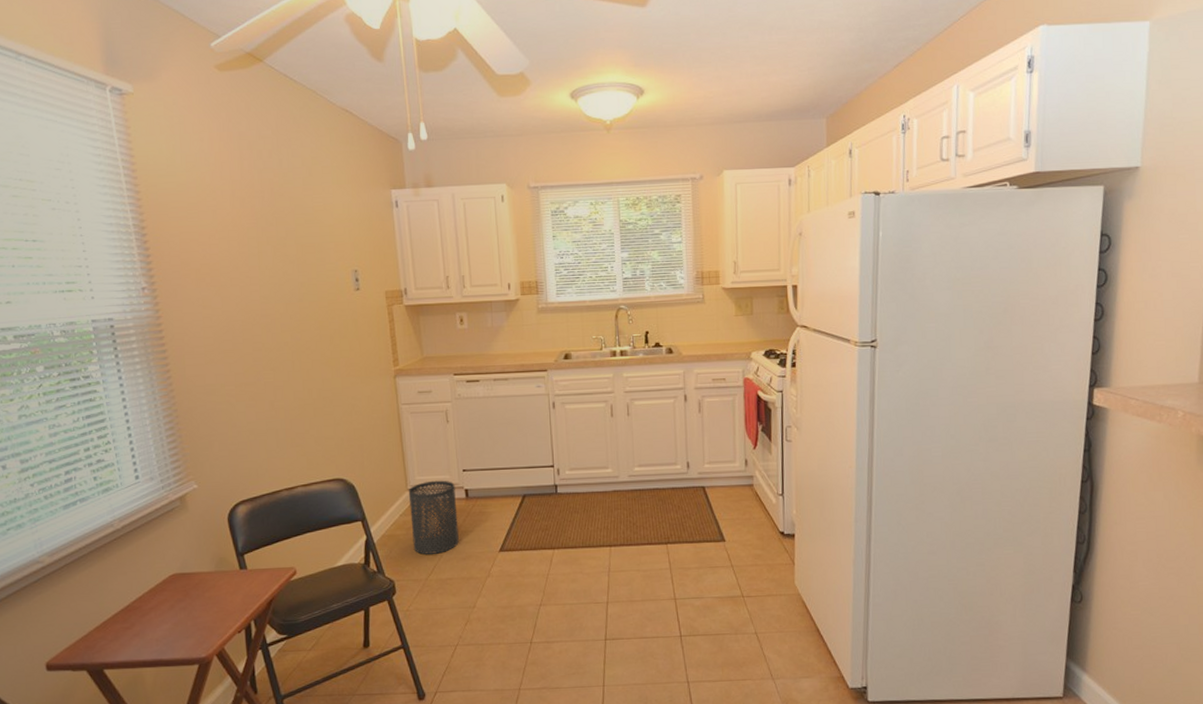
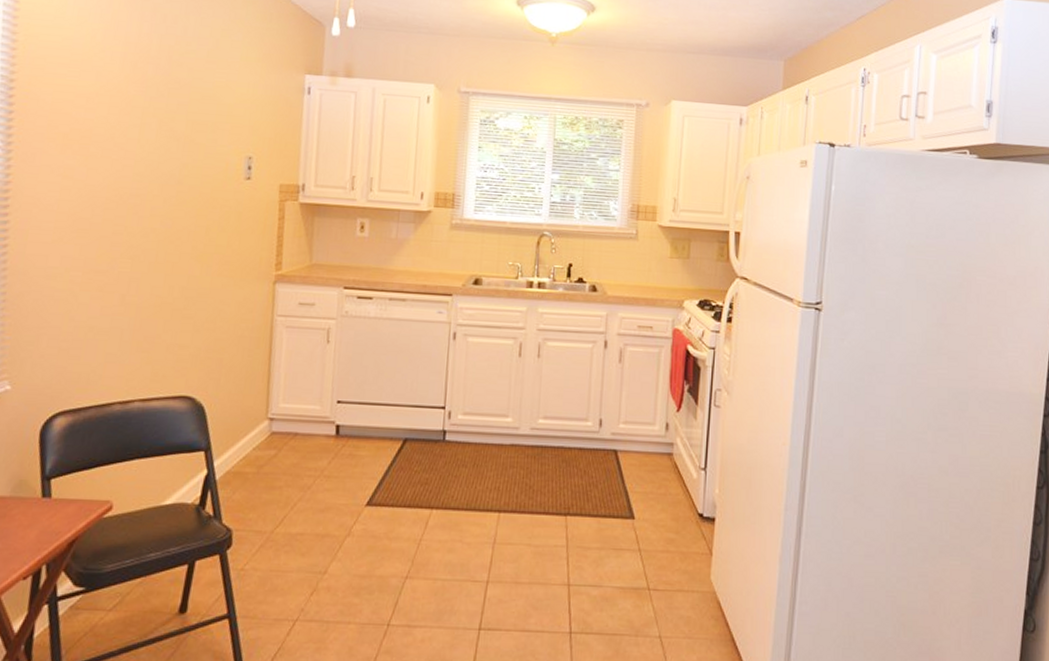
trash can: present [408,480,459,555] -> none [262,410,326,501]

